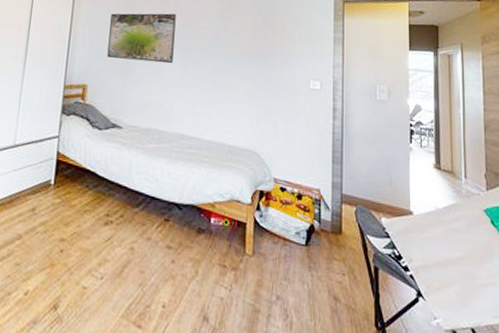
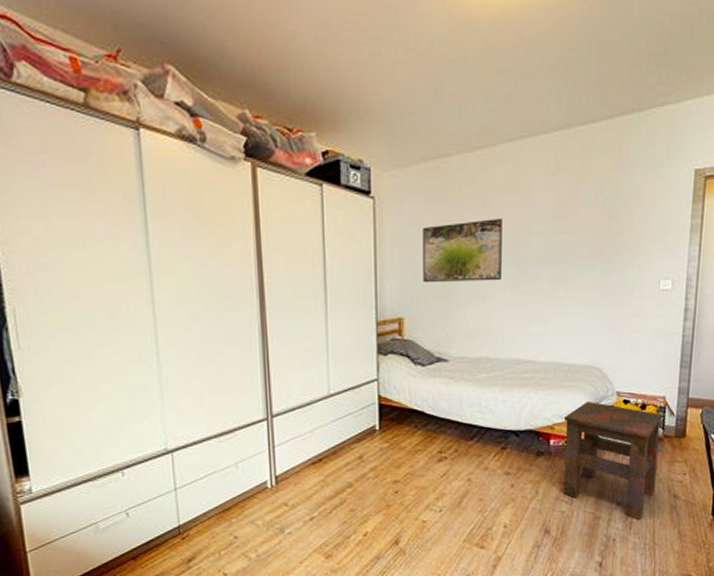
side table: none [222,183,319,321] -> present [563,401,664,520]

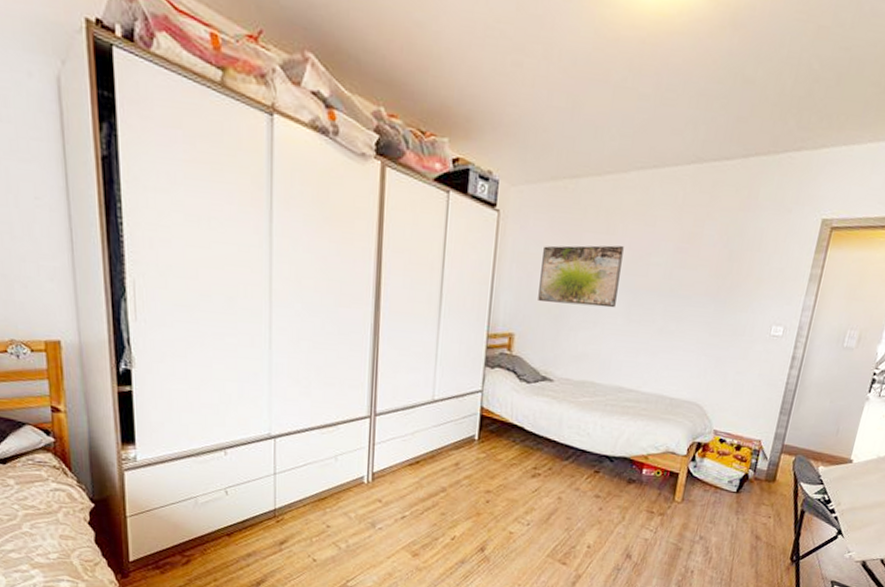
side table: present [563,401,664,520] -> none [648,435,757,556]

